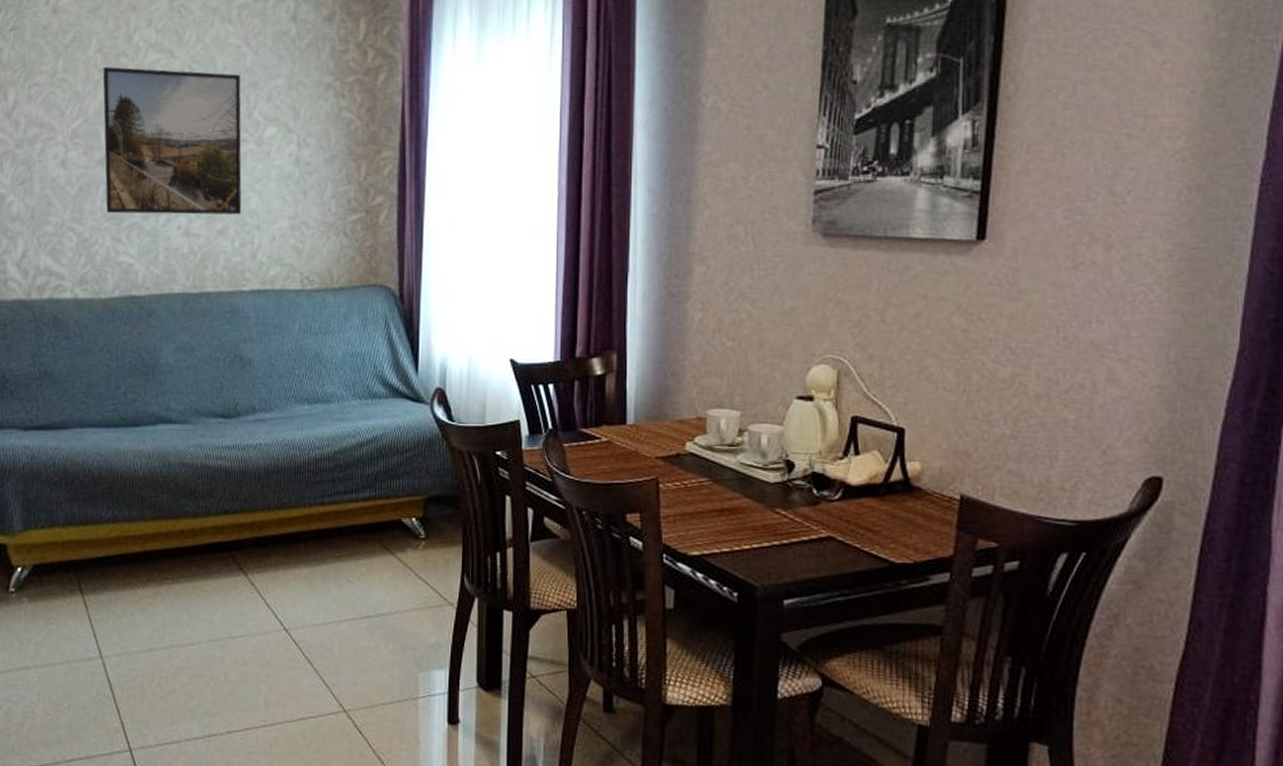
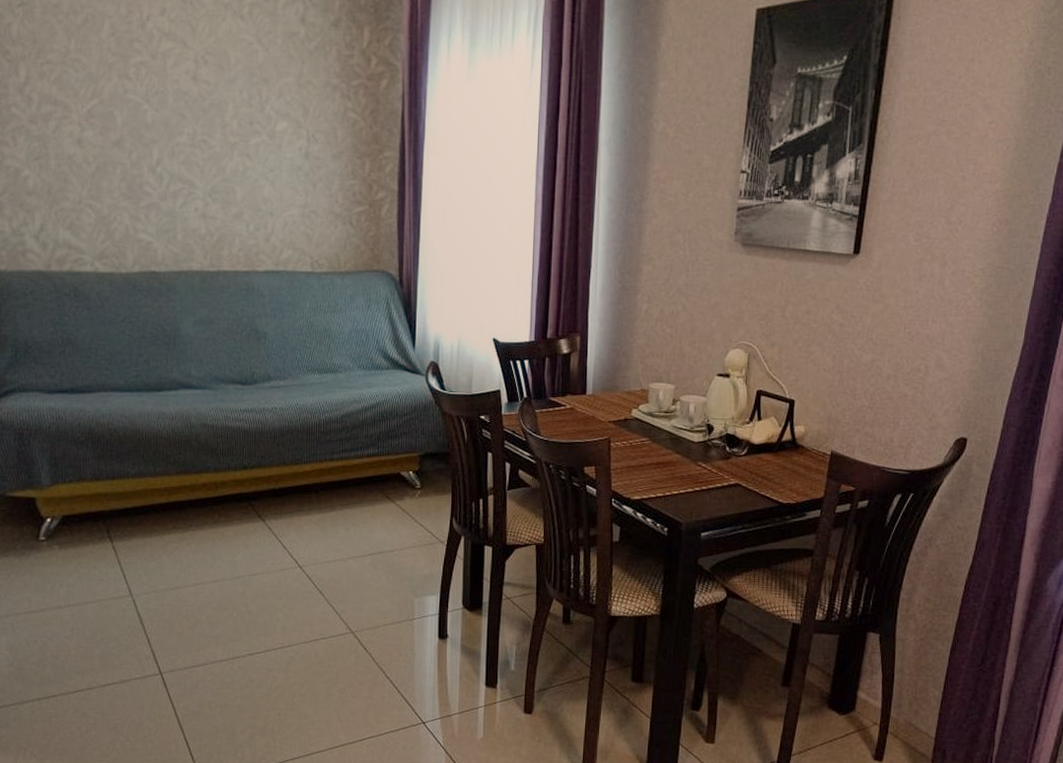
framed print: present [103,67,242,215] -> none [117,51,256,201]

